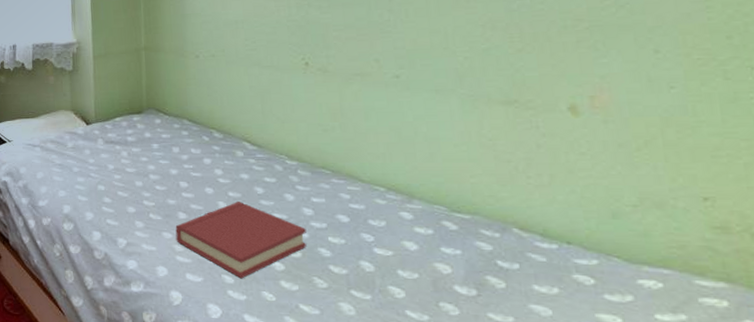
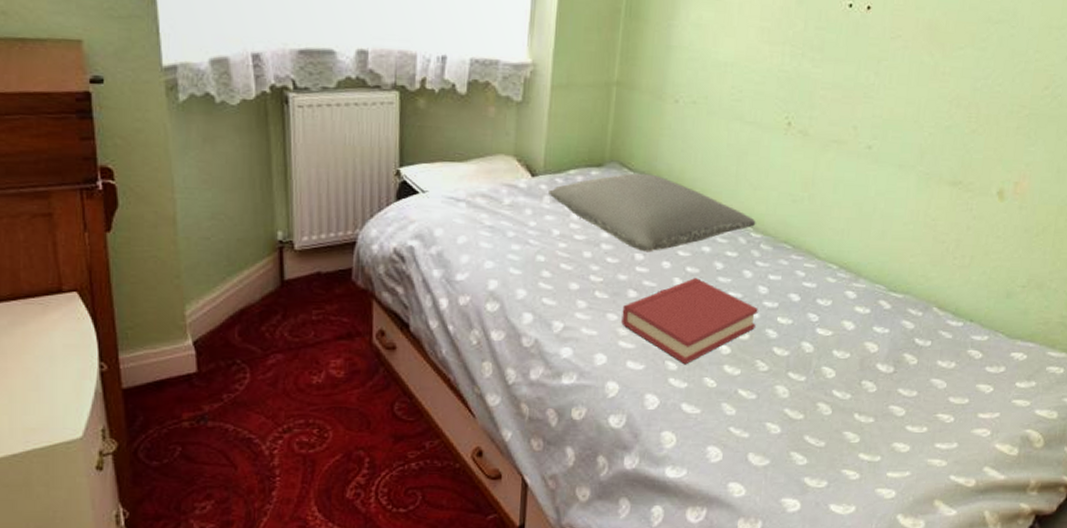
pillow: none [101,116,290,181] -> present [549,173,756,253]

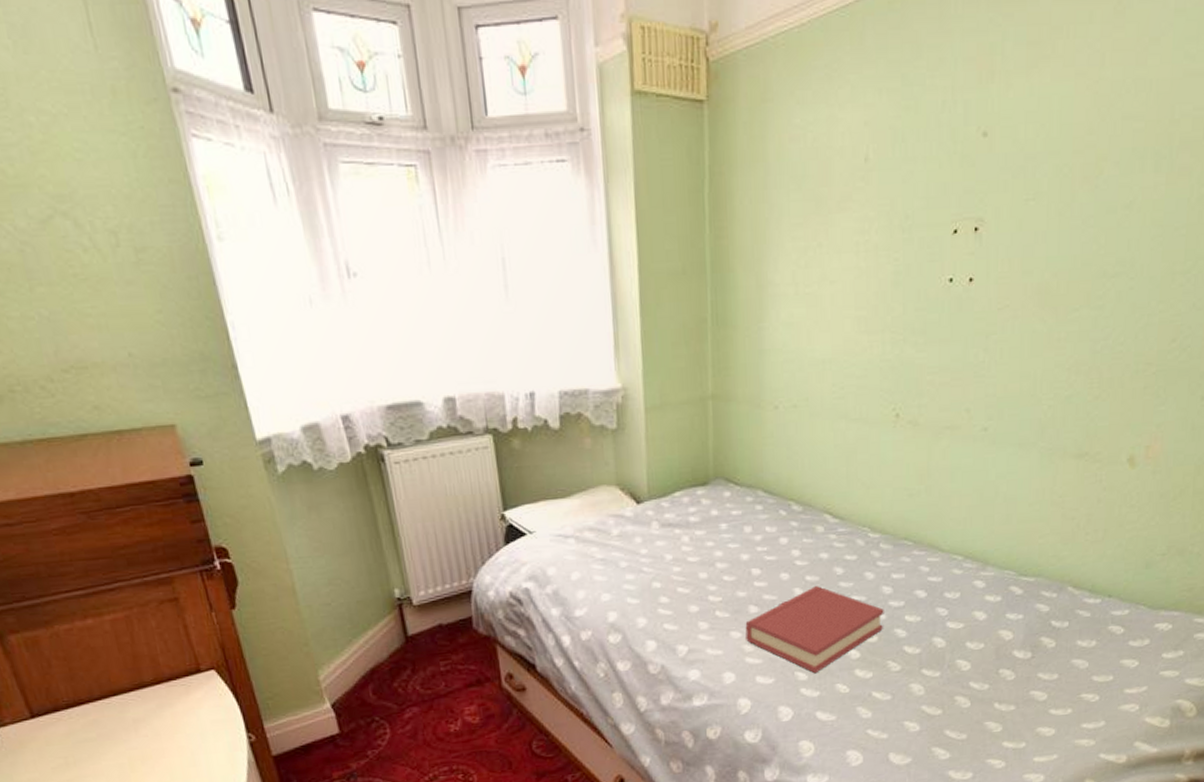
pillow: present [549,173,756,253] -> none [656,486,873,567]

